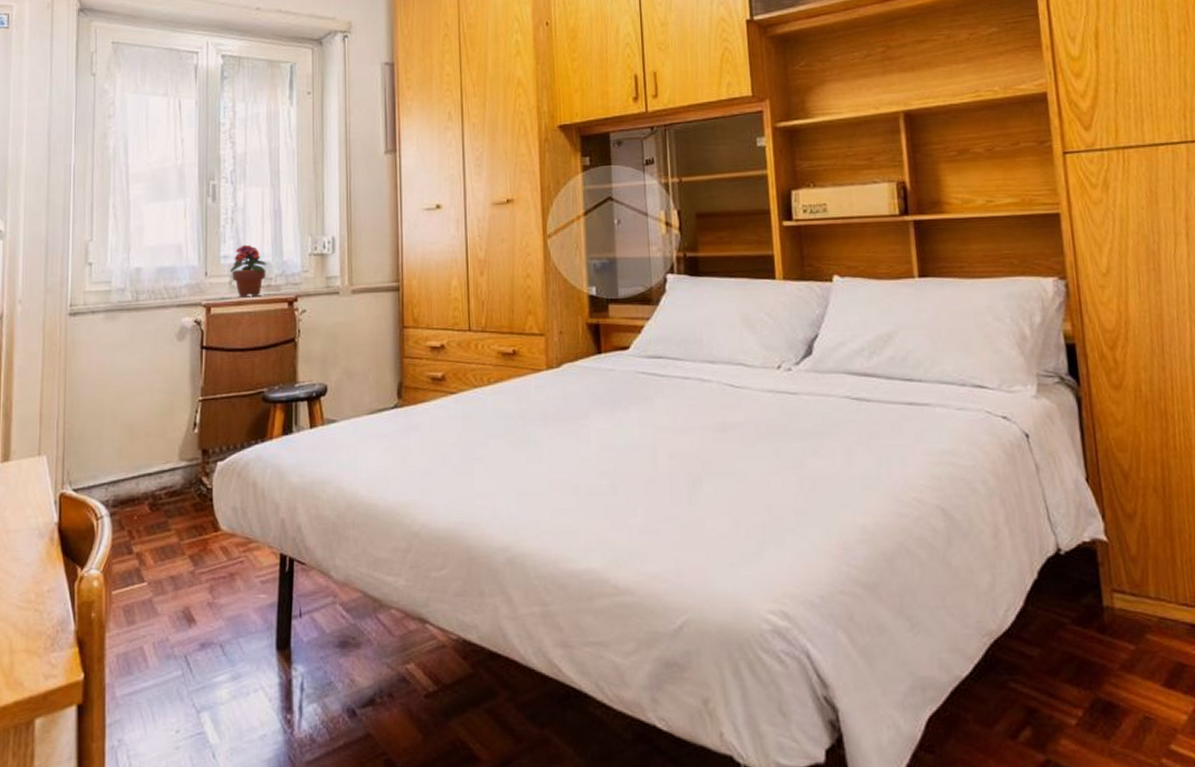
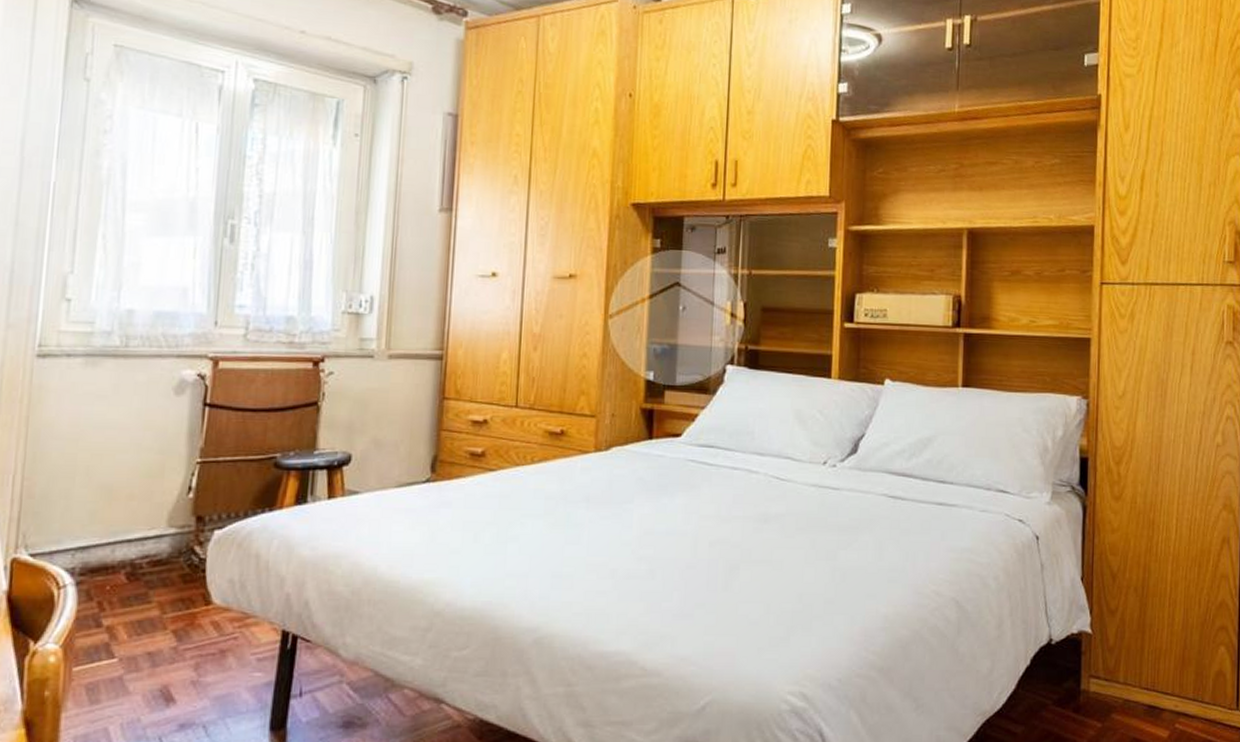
potted flower: present [230,244,266,297] -> none [246,294,290,354]

